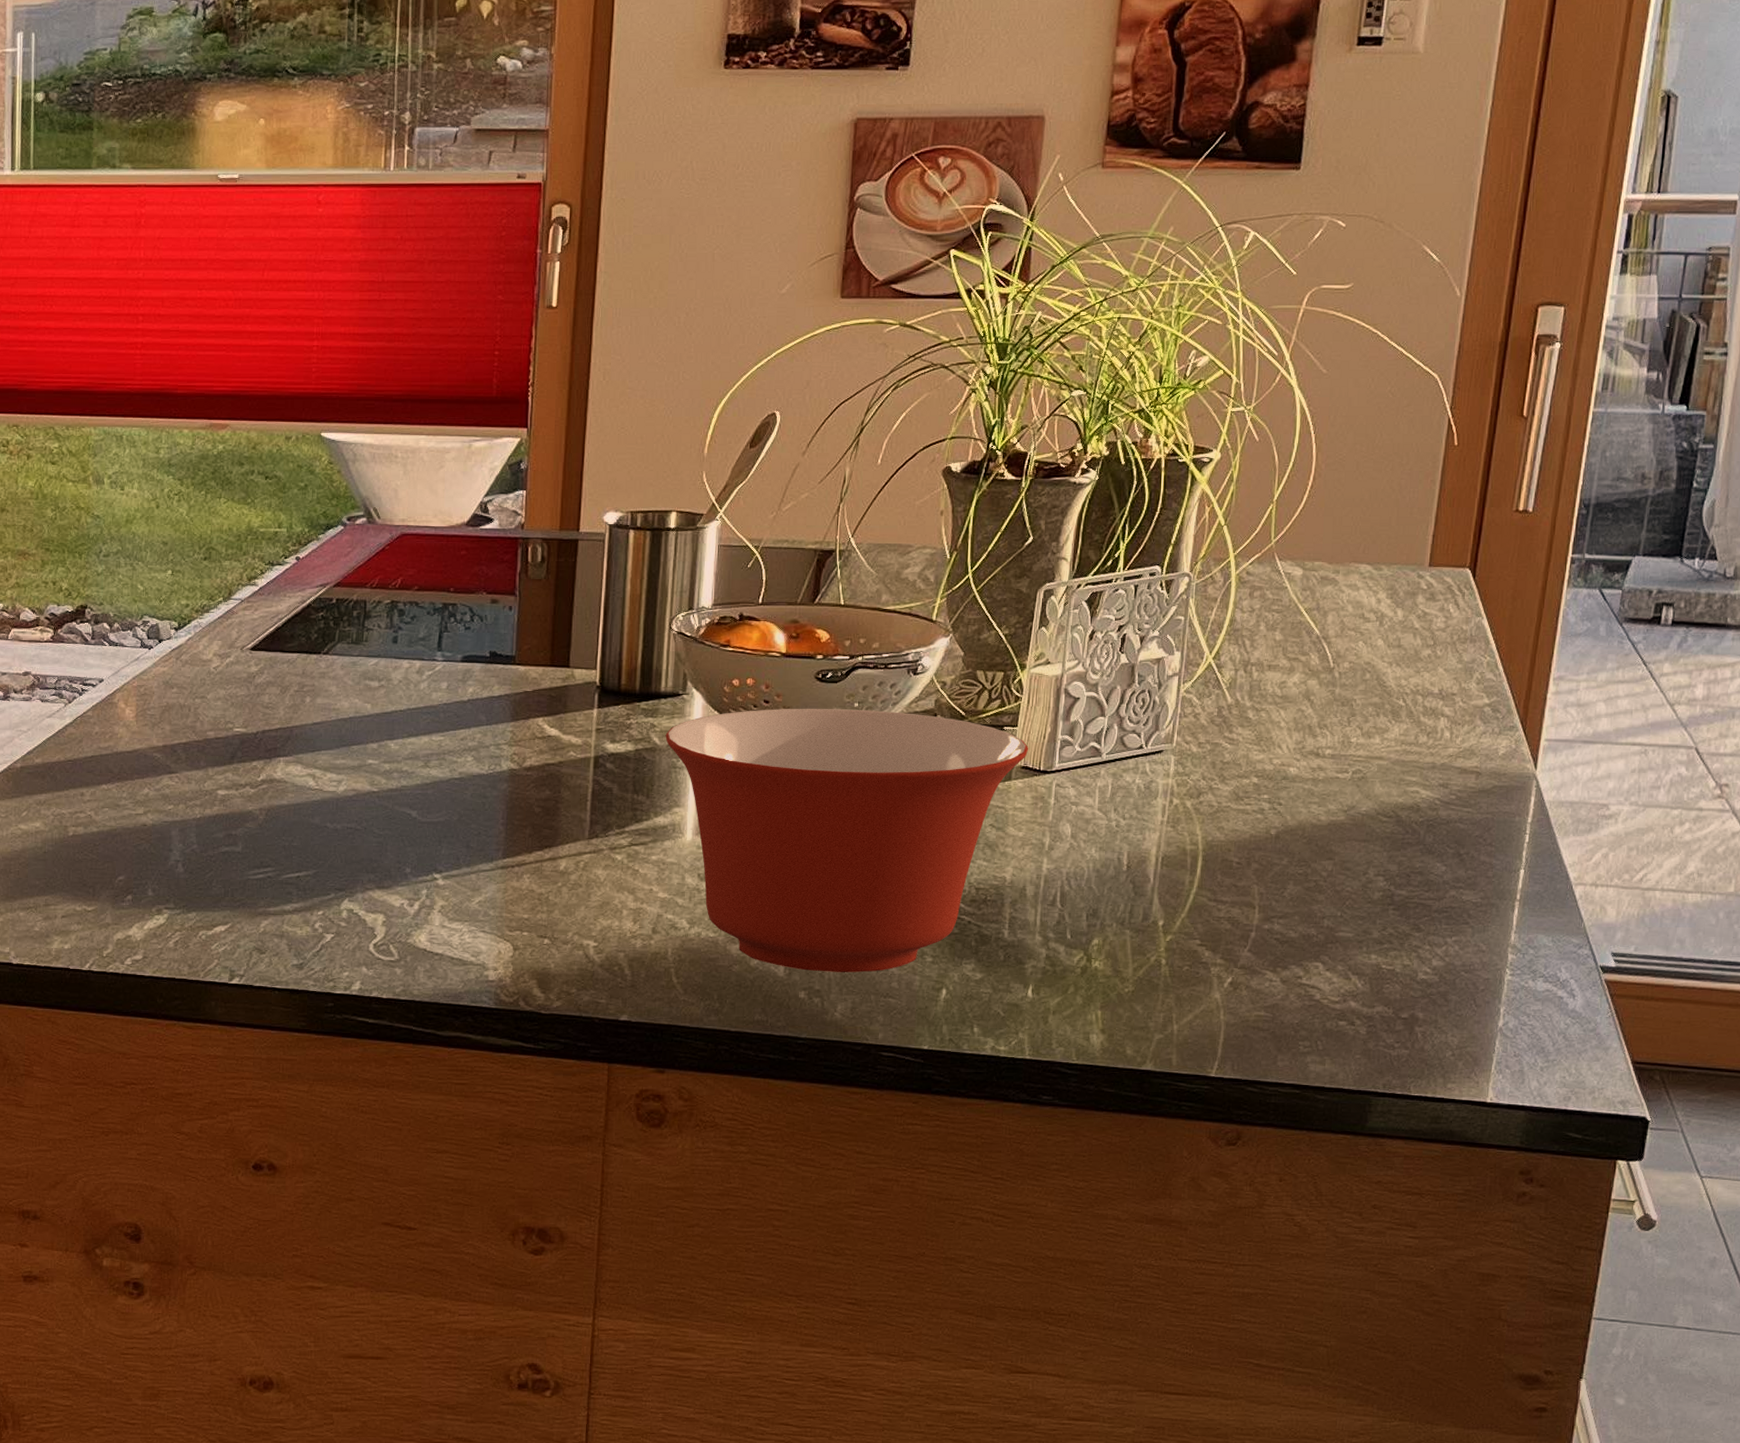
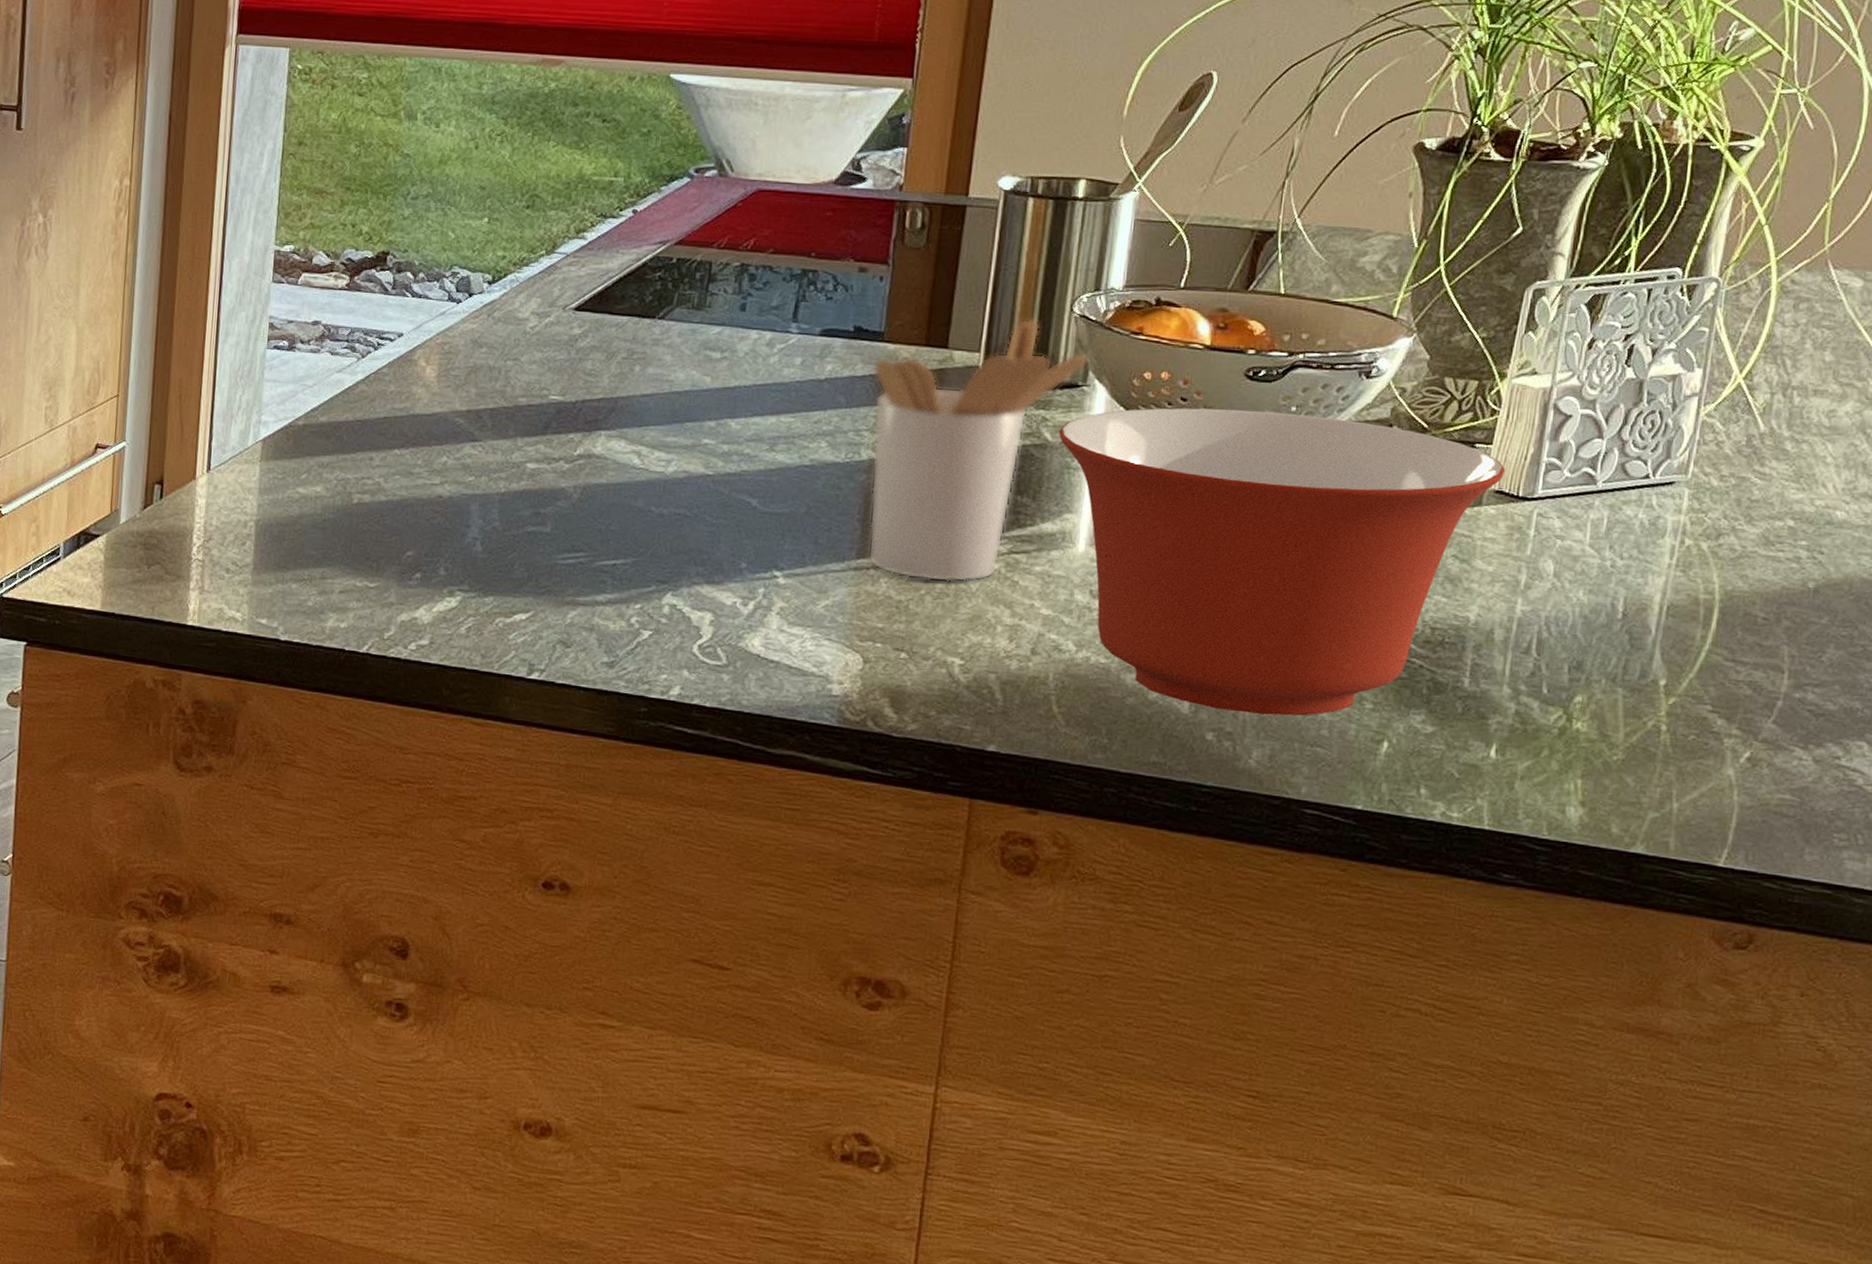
utensil holder: none [508,637,688,875] -> present [868,318,1090,583]

